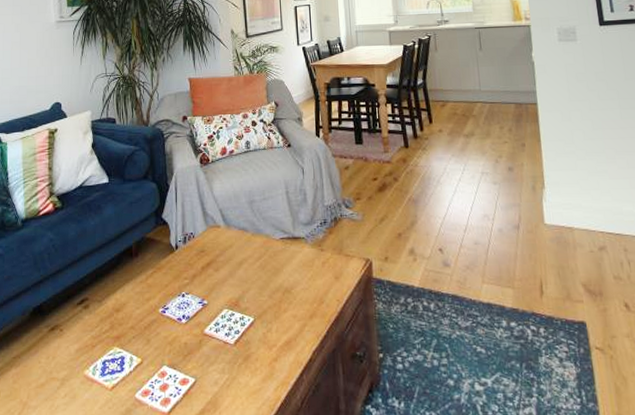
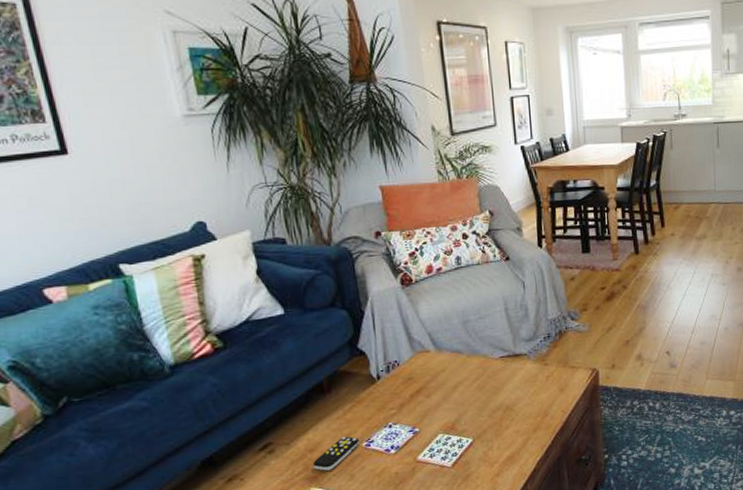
remote control: none [118,301,157,332] -> present [312,436,360,471]

